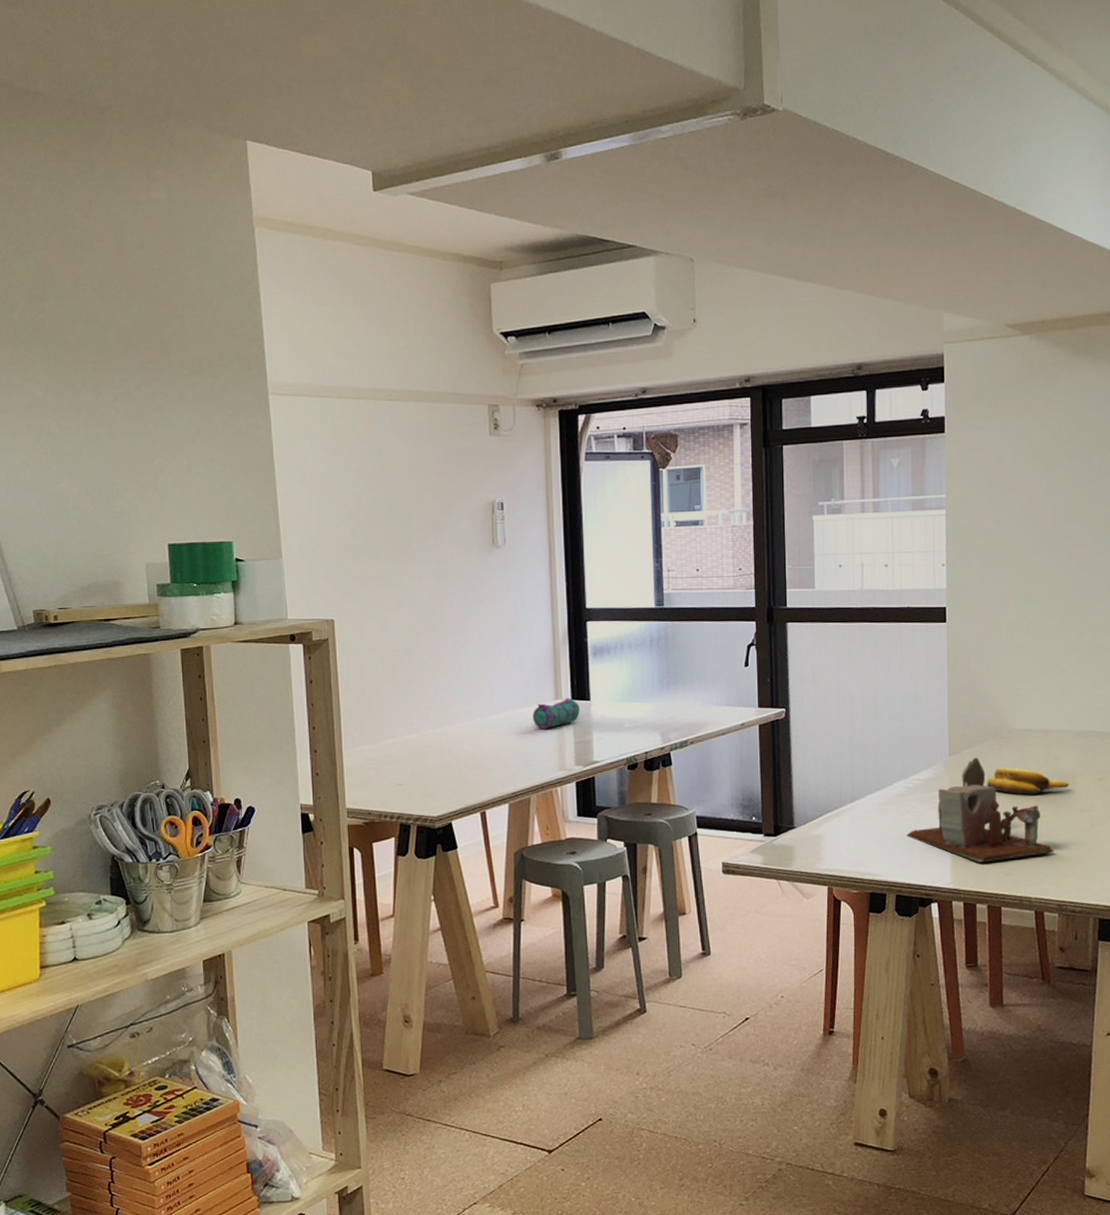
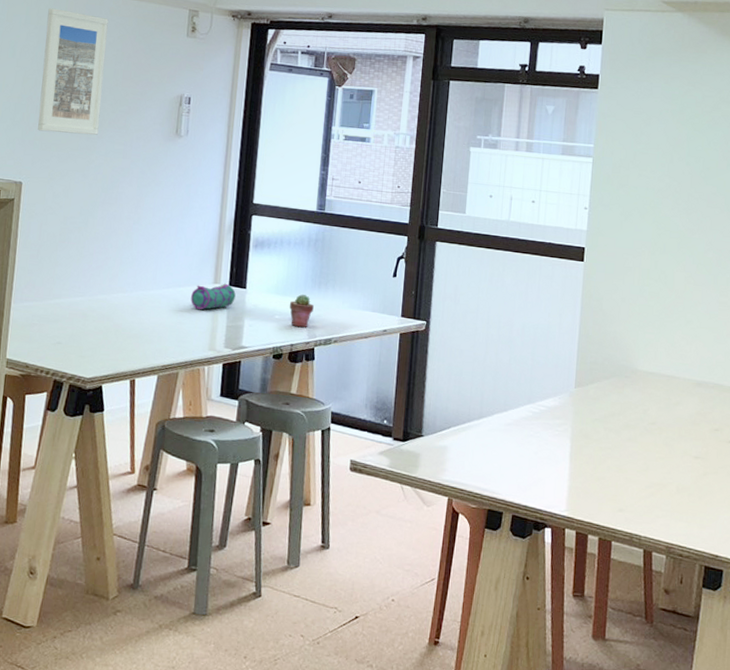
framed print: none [333,423,408,562] -> present [38,8,109,135]
potted succulent: none [639,698,664,734] -> present [290,294,314,328]
desk organizer: present [906,757,1054,863] -> none [528,392,667,496]
banana: present [987,767,1070,795] -> none [608,405,687,436]

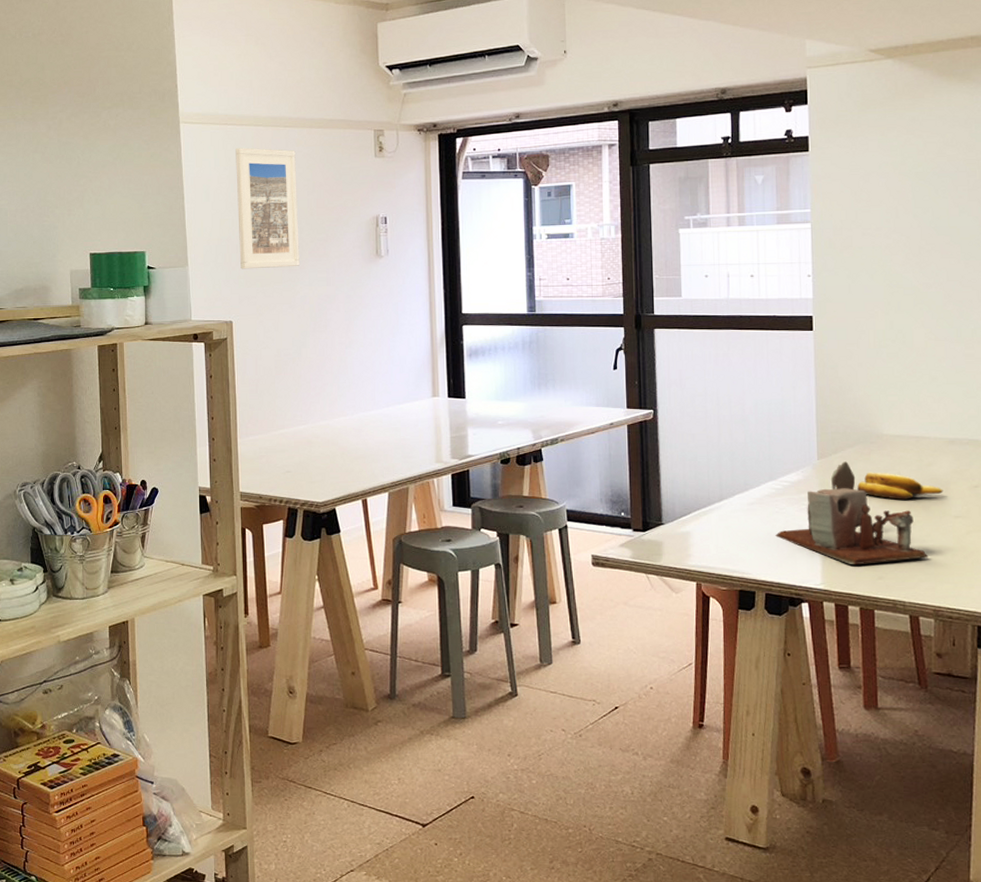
pencil case: present [191,283,236,310] -> none [412,395,456,425]
potted succulent: present [290,294,314,328] -> none [512,398,536,431]
desk organizer: none [528,392,667,496] -> present [775,461,929,566]
banana: none [608,405,687,436] -> present [857,472,943,500]

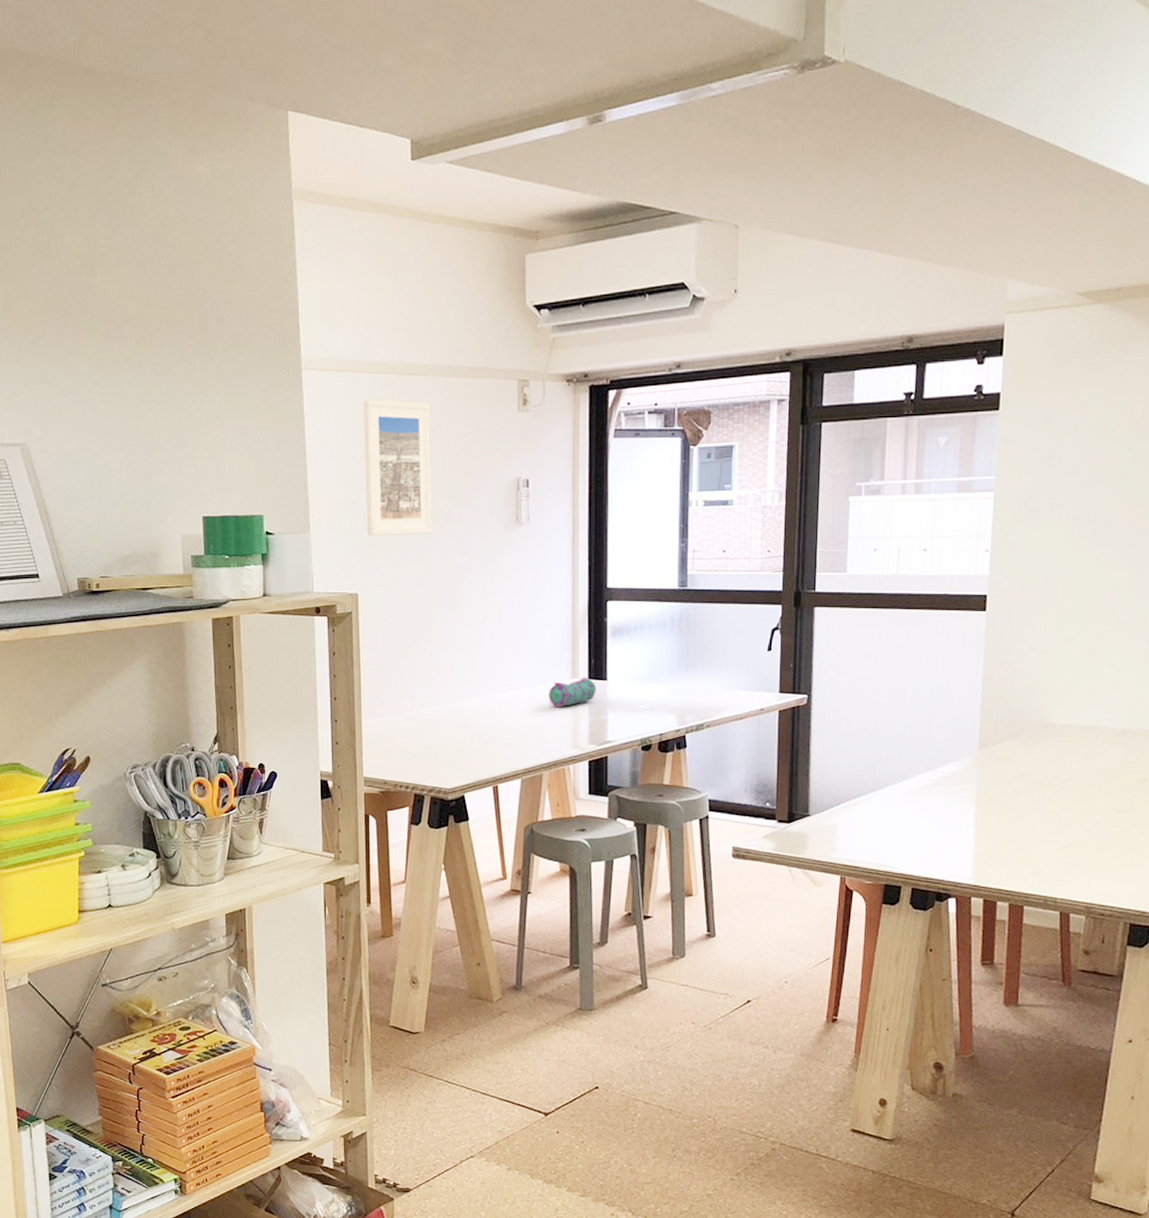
pencil case: none [412,395,456,425] -> present [549,677,596,708]
desk organizer: present [775,461,929,566] -> none [927,752,1086,861]
banana: present [857,472,943,500] -> none [1018,763,1109,793]

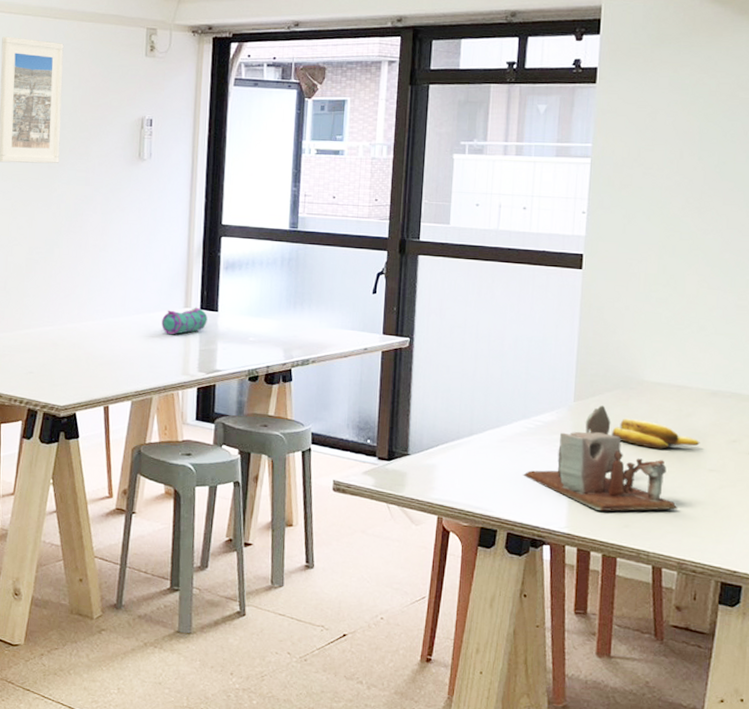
desk organizer: none [927,752,1086,861] -> present [523,405,678,512]
banana: none [1018,763,1109,793] -> present [612,418,700,449]

